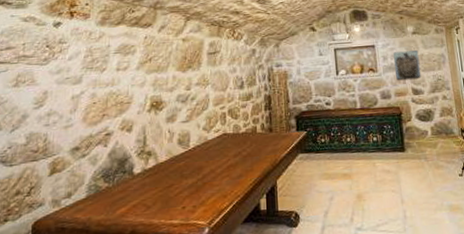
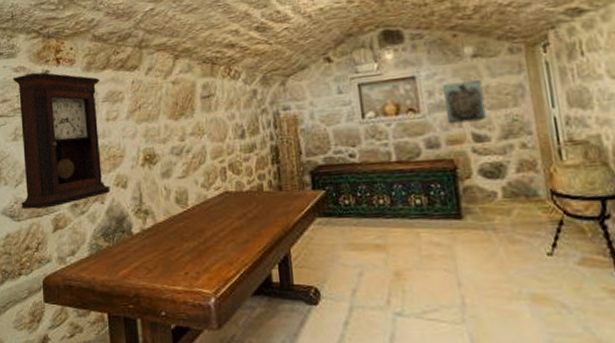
pendulum clock: none [15,23,115,155] -> present [13,72,110,210]

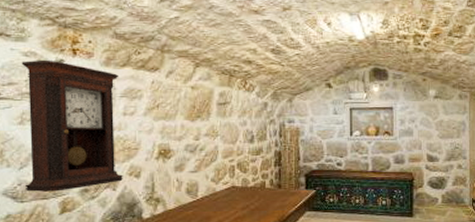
wall sculpture: present [443,80,487,124] -> none [411,116,438,146]

